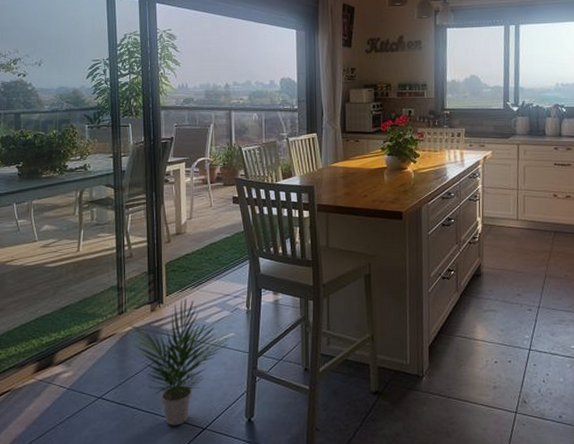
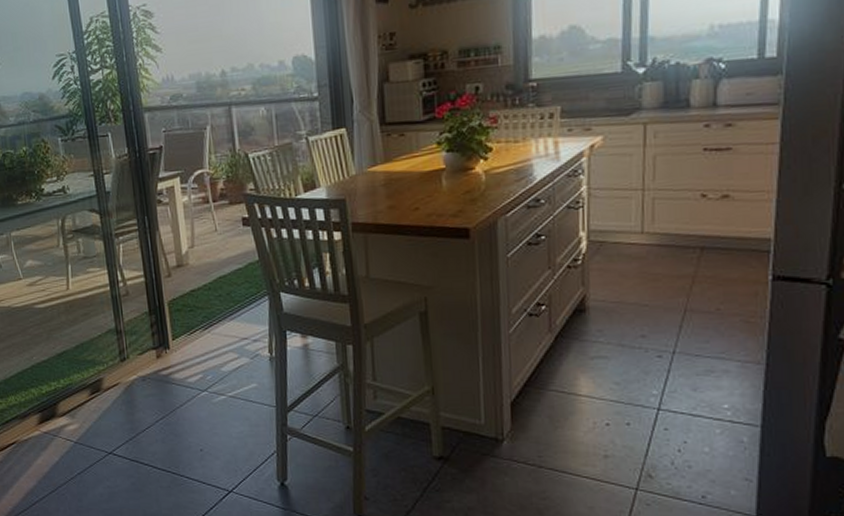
potted plant: present [128,298,230,426] -> none [132,342,252,487]

